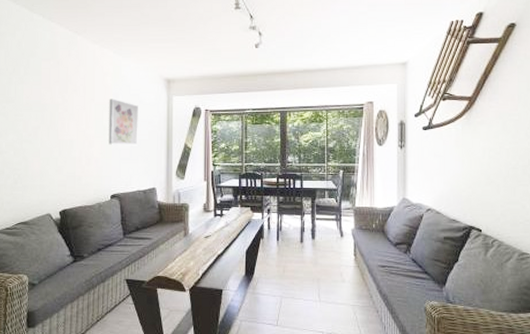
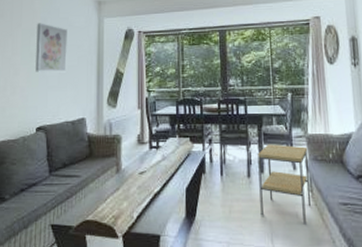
side table: none [310,214,354,282] -> present [258,144,311,224]

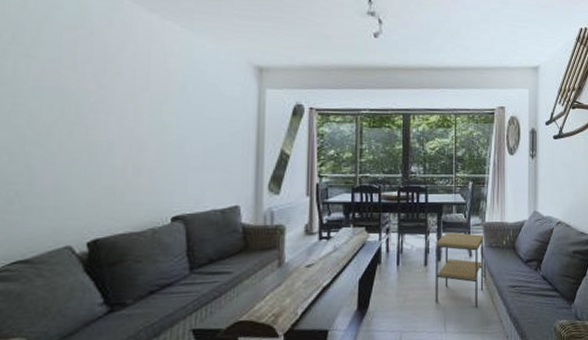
wall art: present [35,23,67,73] -> none [170,87,216,152]

